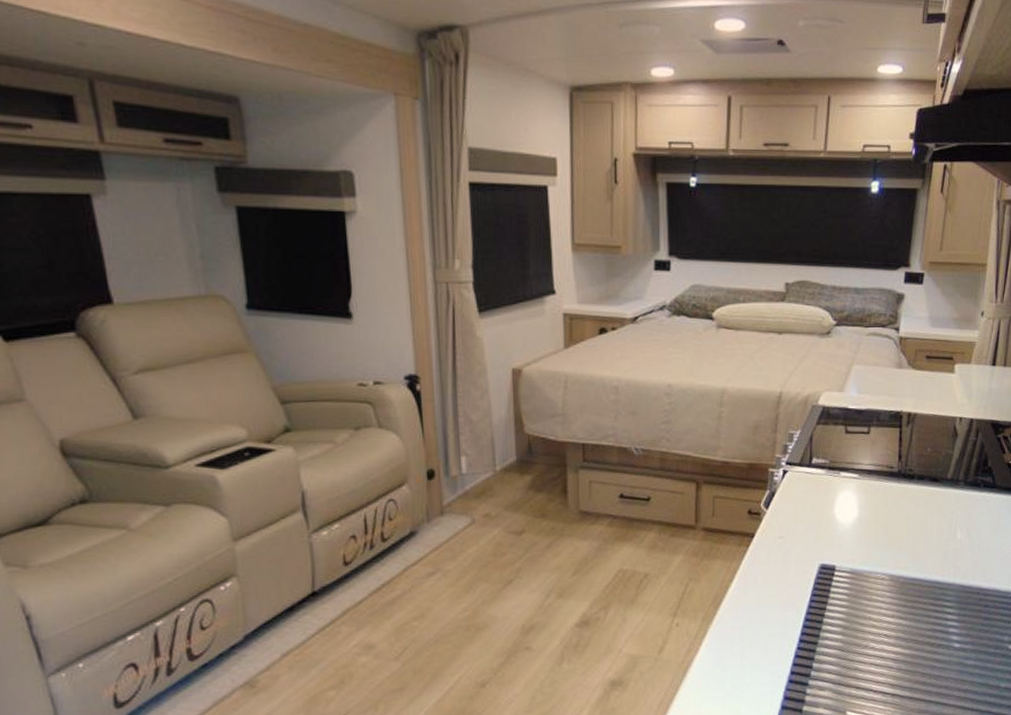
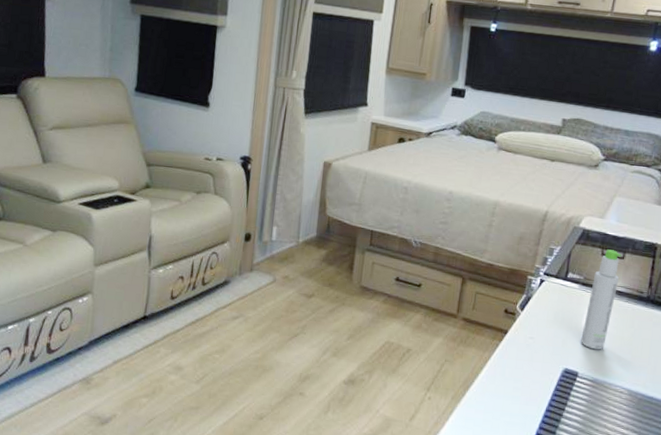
bottle: none [834,425,867,538] -> present [581,249,622,350]

